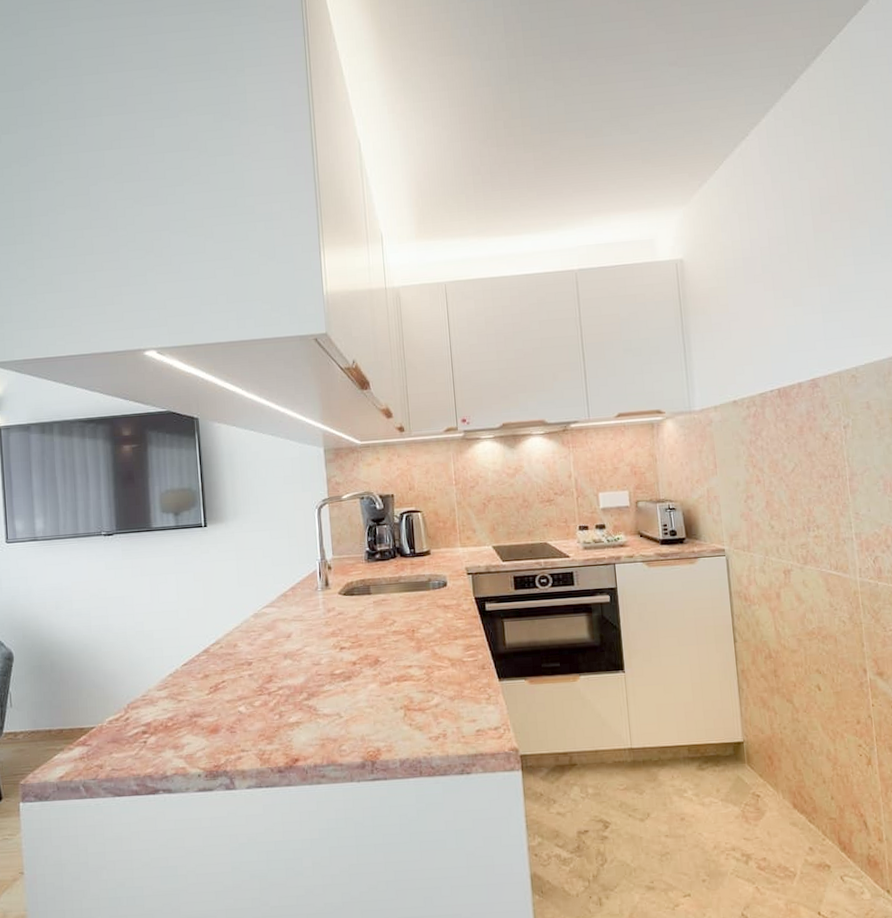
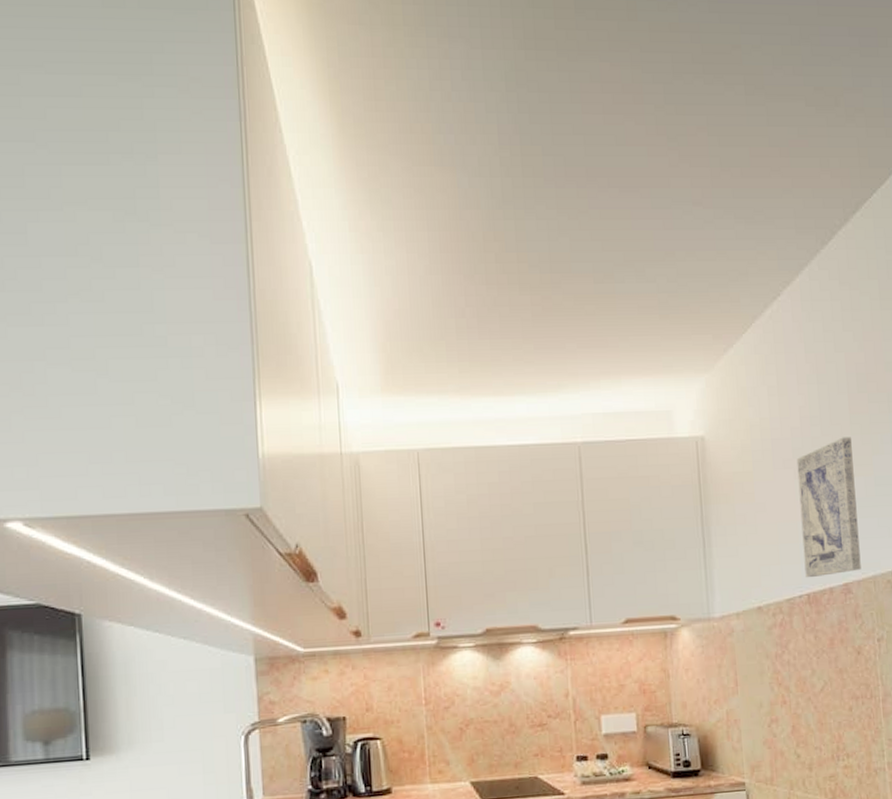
wall art: none [766,252,827,375] -> present [796,437,861,578]

